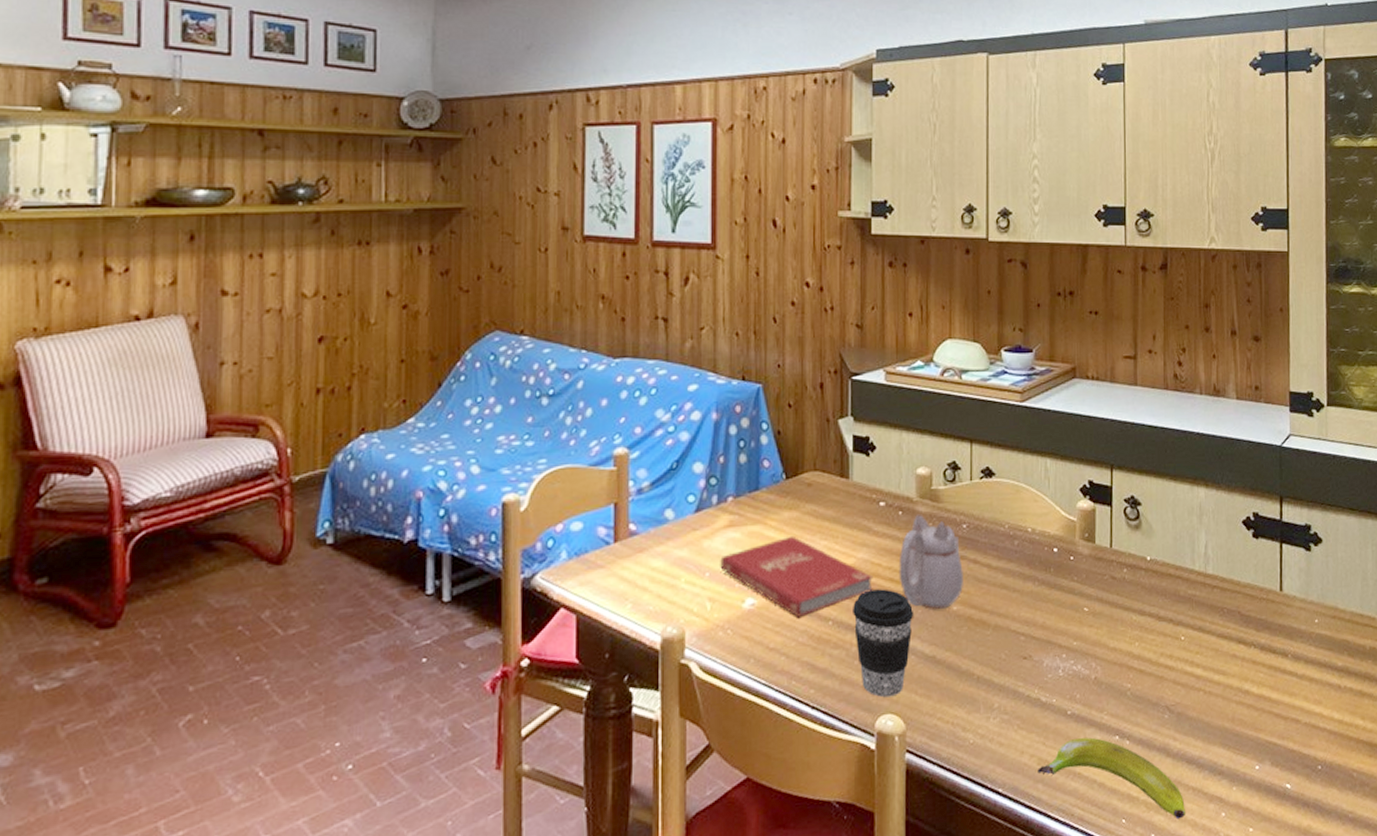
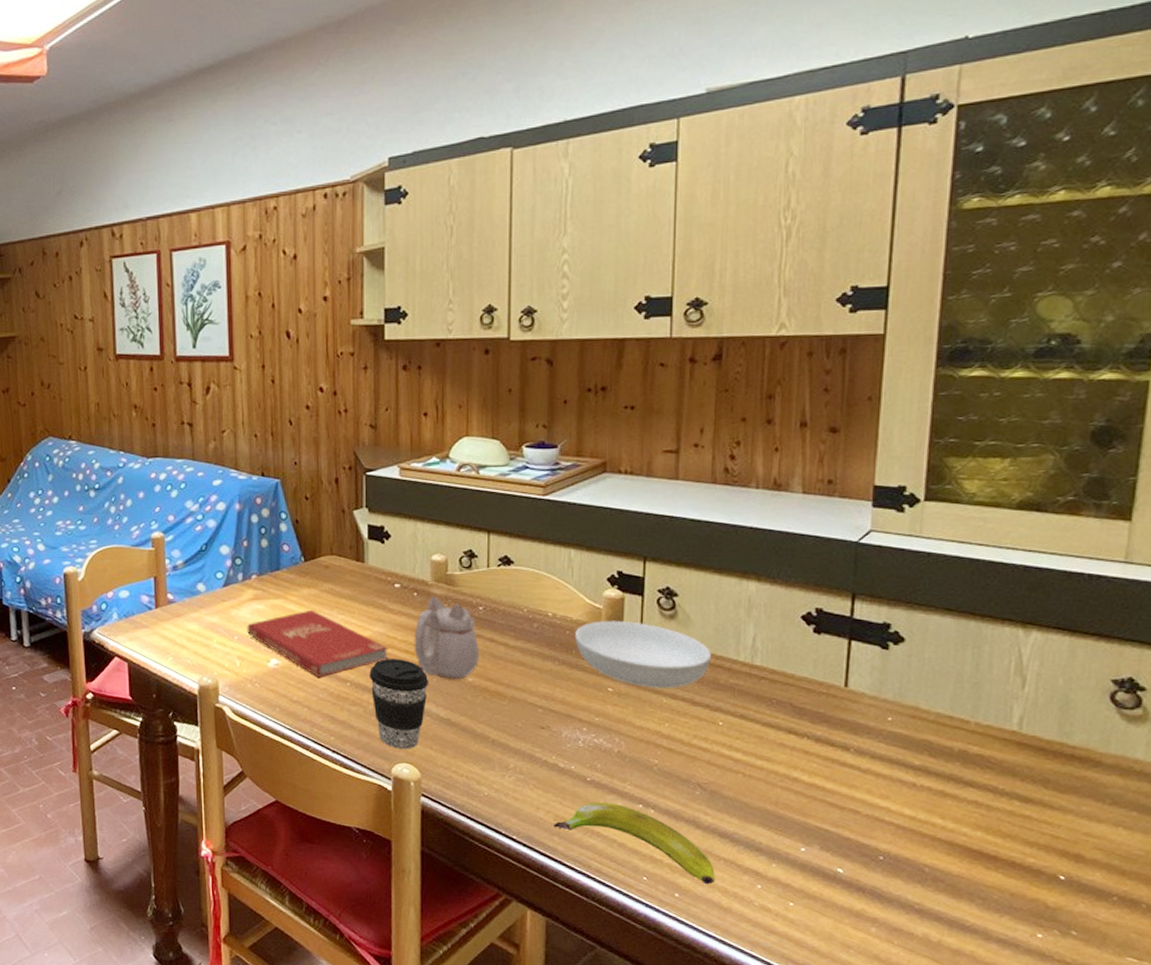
serving bowl: none [1052,533,1173,605] -> present [574,620,712,688]

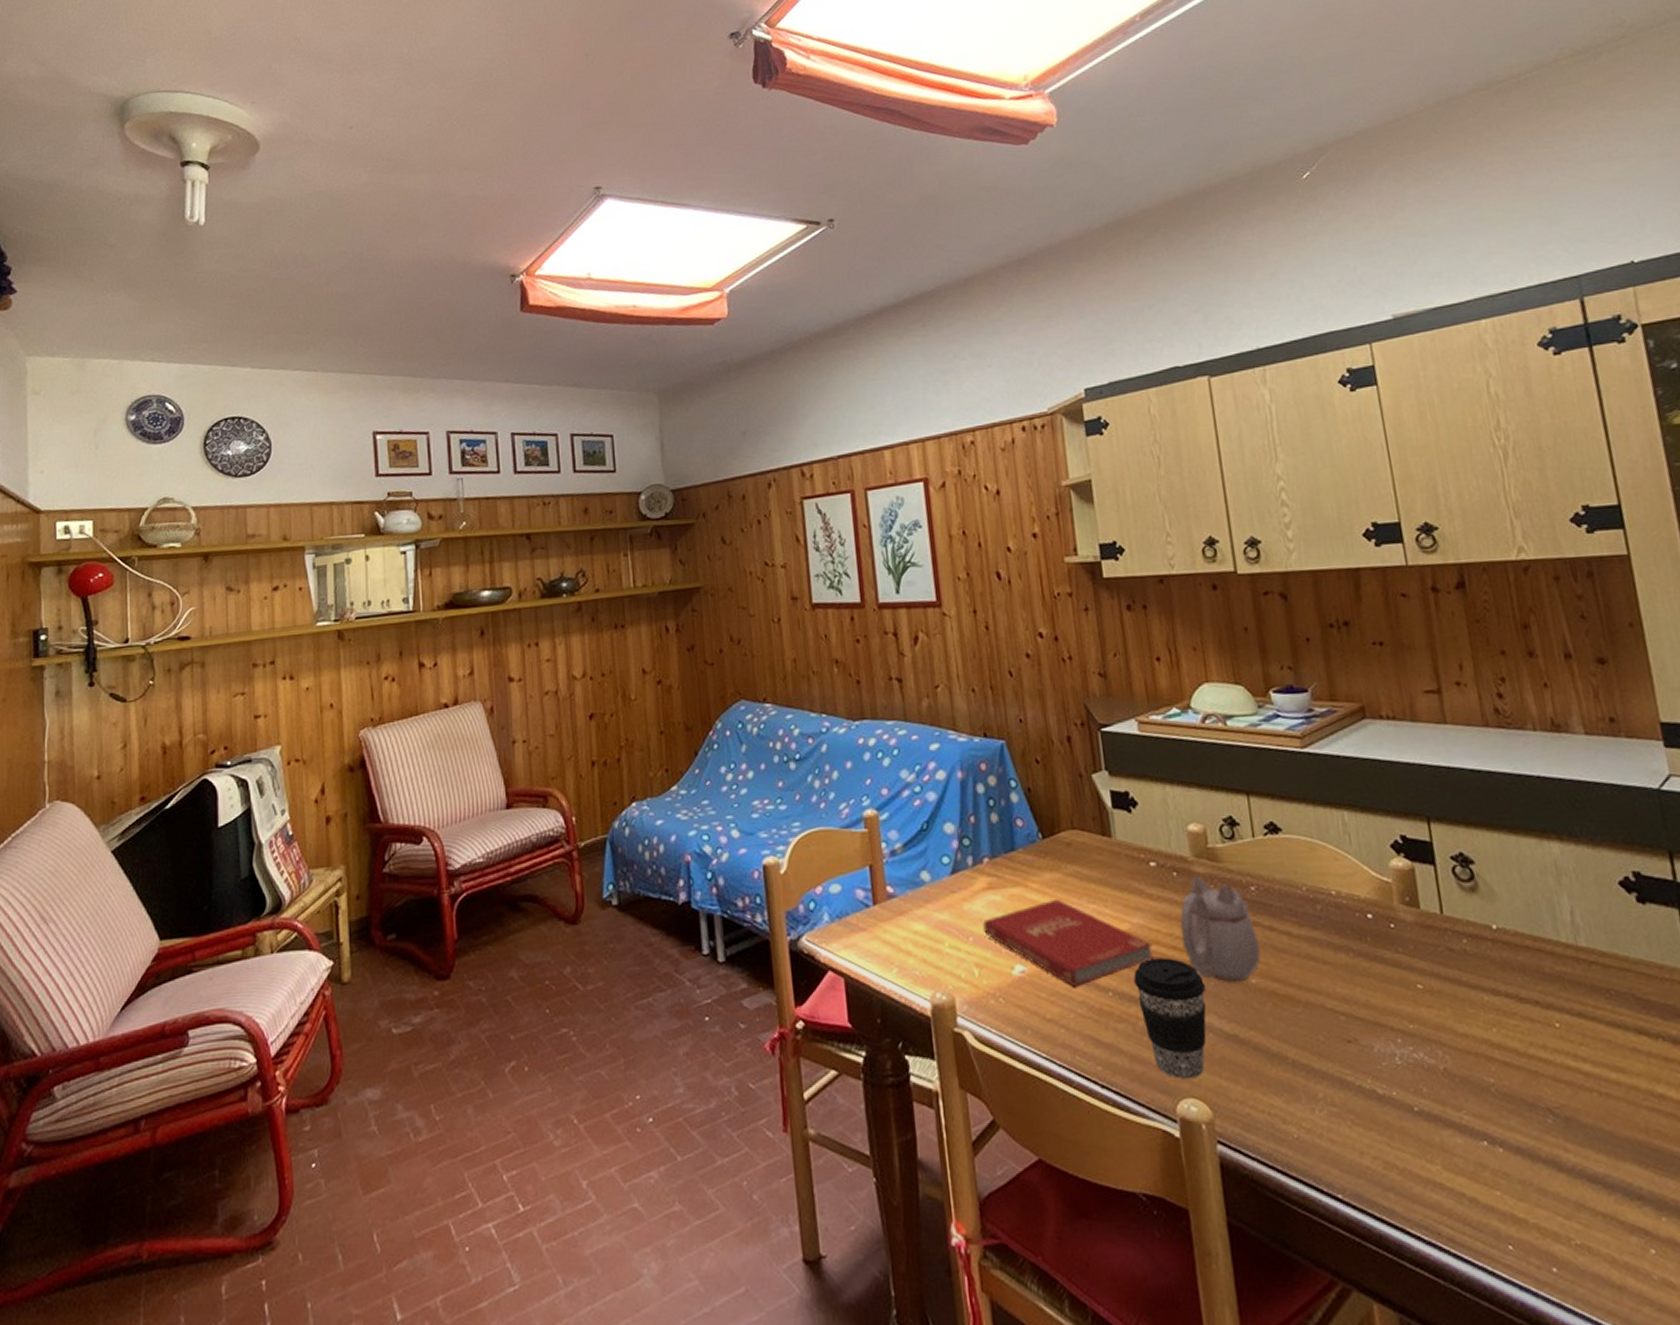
banana: present [554,803,716,885] -> none [1385,1141,1598,1252]
serving bowl: present [574,620,712,688] -> none [1365,897,1529,982]

